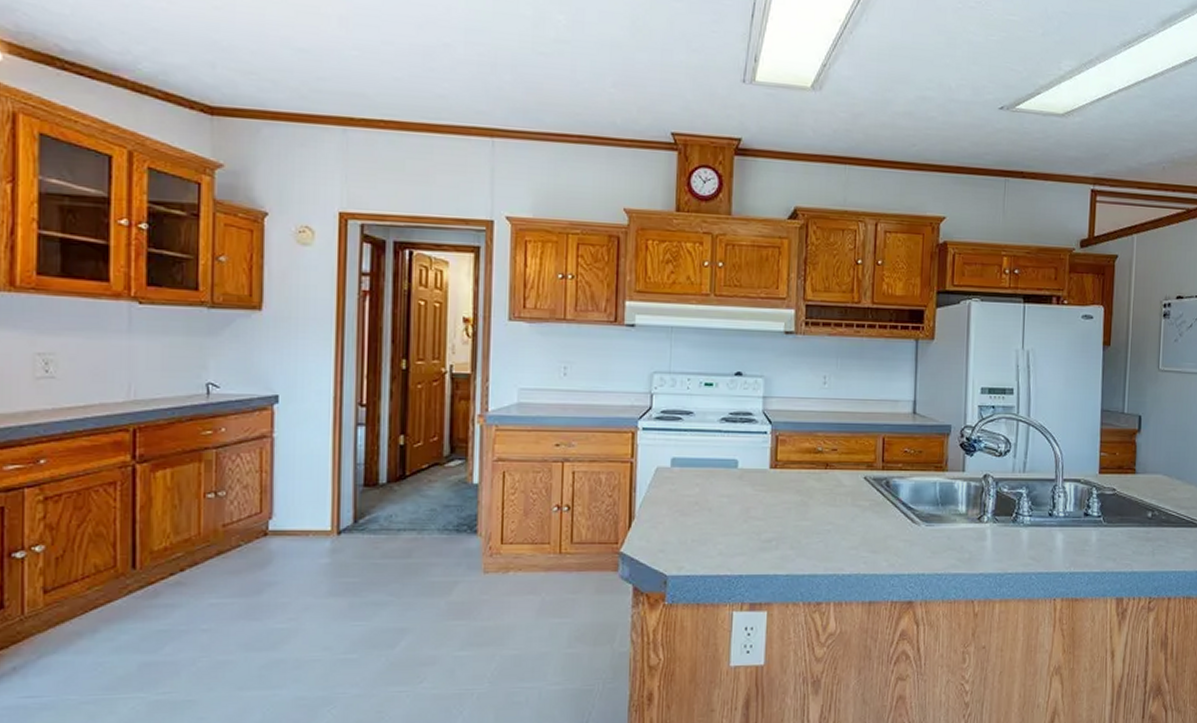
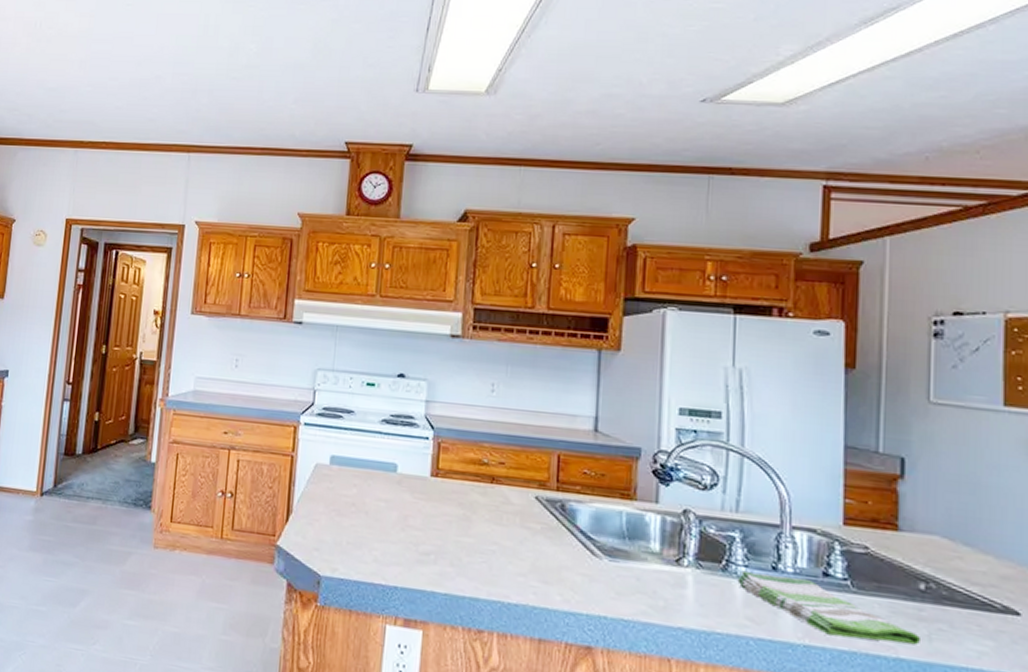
dish towel: none [1024,519,1147,562] -> present [737,570,920,646]

